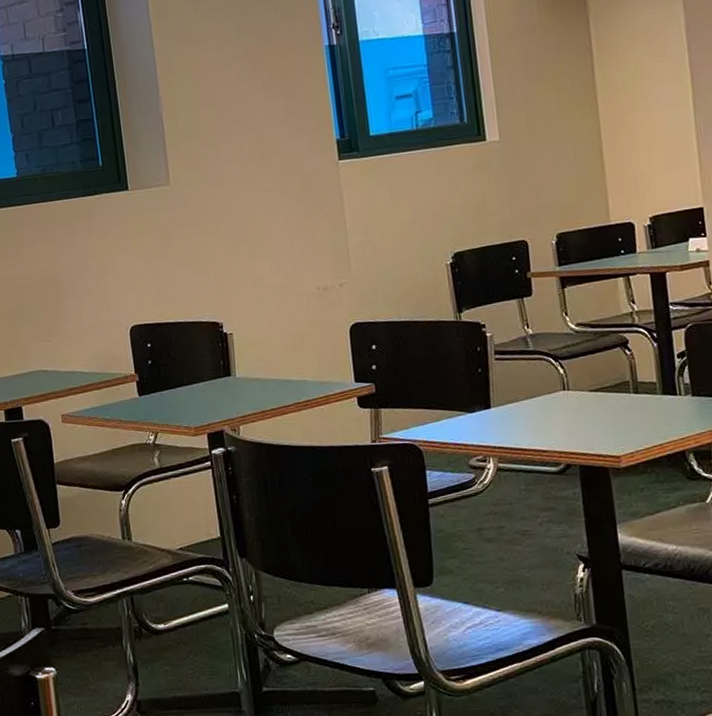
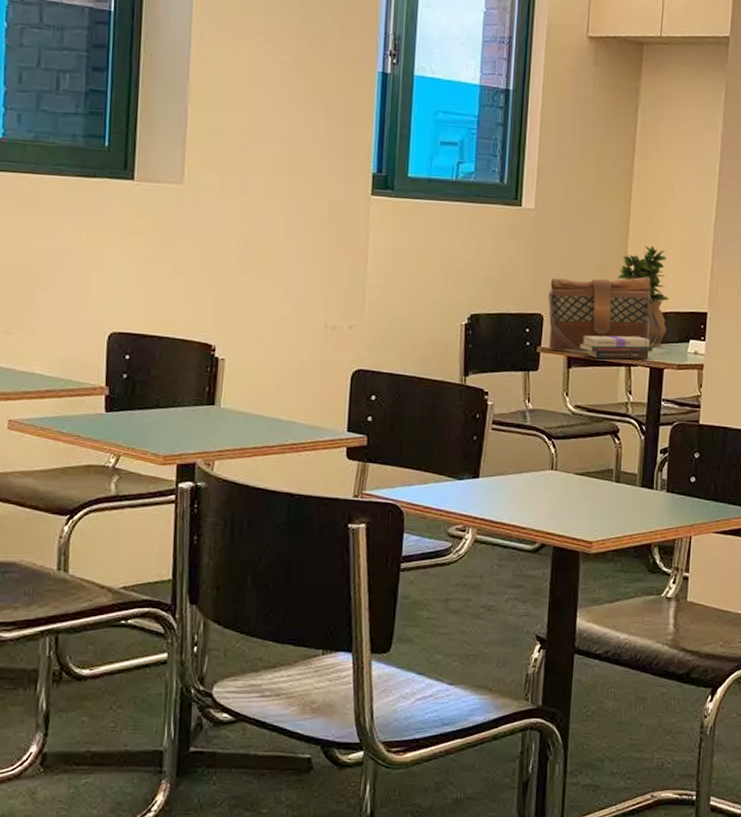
shoulder bag: none [528,183,656,273] -> present [548,276,662,352]
books: none [571,244,650,275] -> present [580,335,653,360]
potted plant: none [597,151,662,253] -> present [617,245,670,347]

